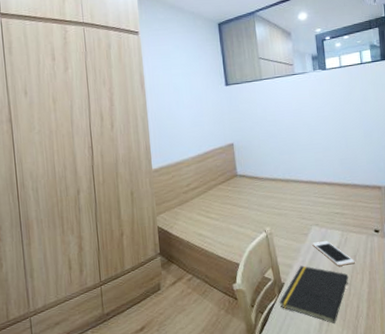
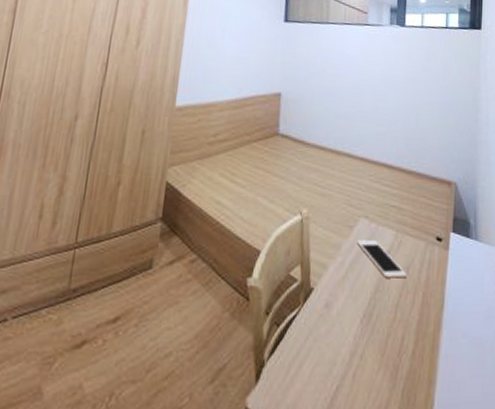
notepad: present [279,265,349,324] -> none [302,268,397,358]

